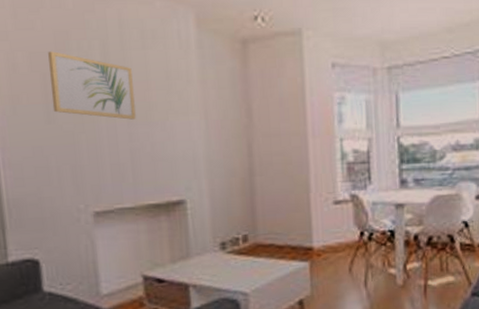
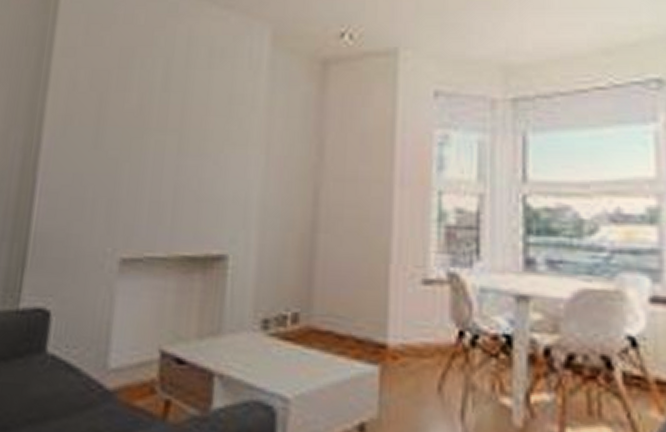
wall art: present [48,51,136,120] -> none [102,69,193,149]

